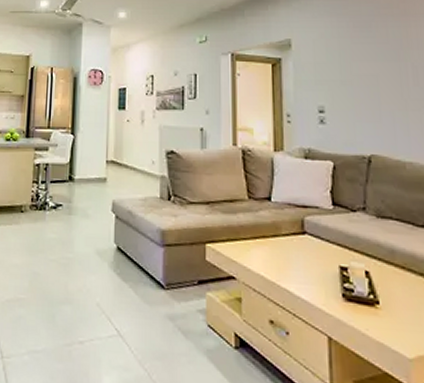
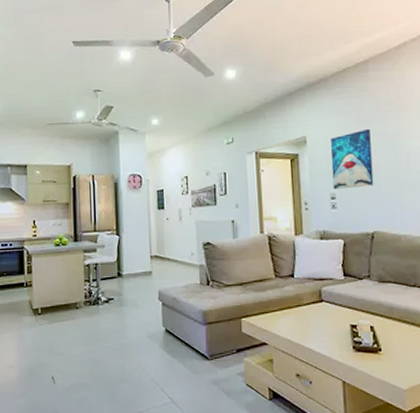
wall art: none [319,34,372,102] -> present [330,128,374,190]

